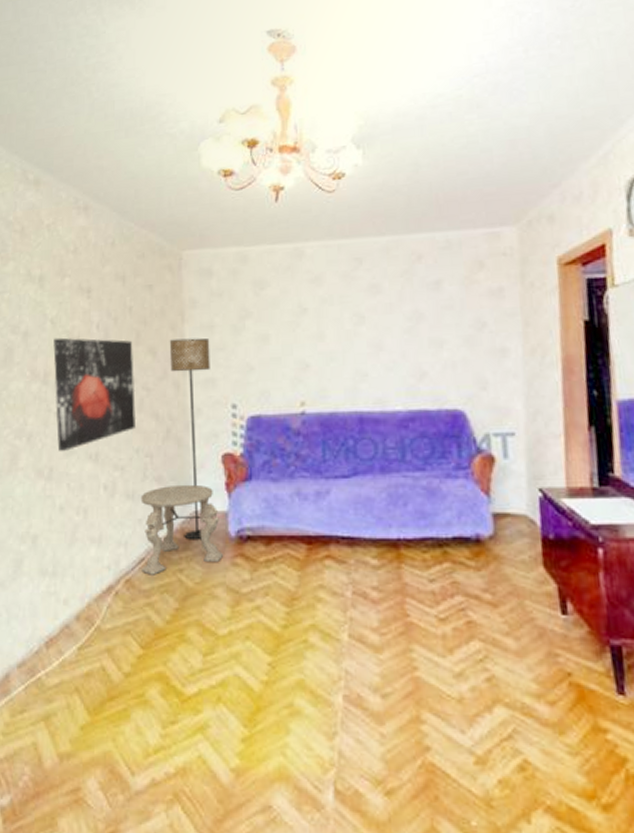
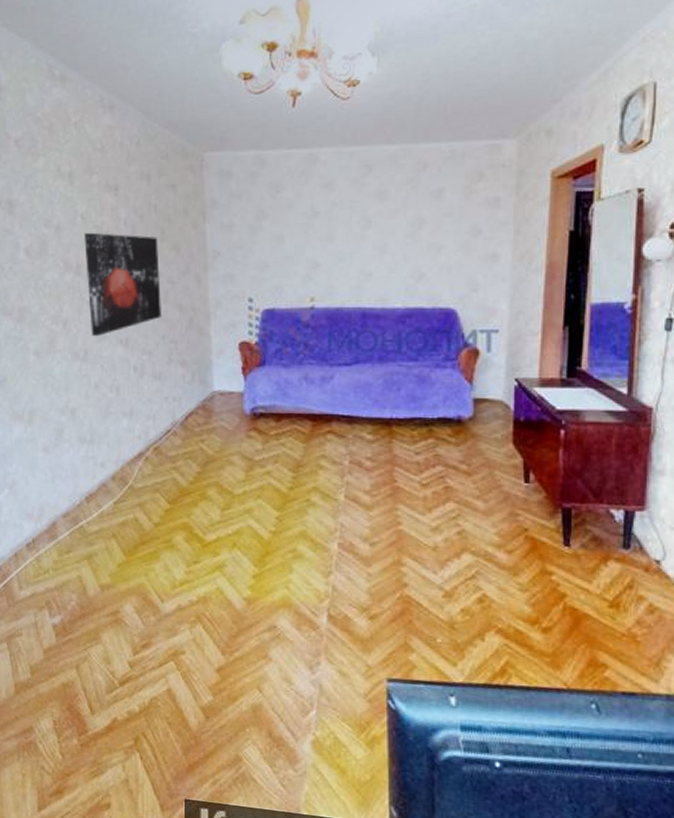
side table: present [140,484,223,575] -> none [166,368,239,444]
floor lamp: present [169,338,210,540] -> none [191,236,229,416]

